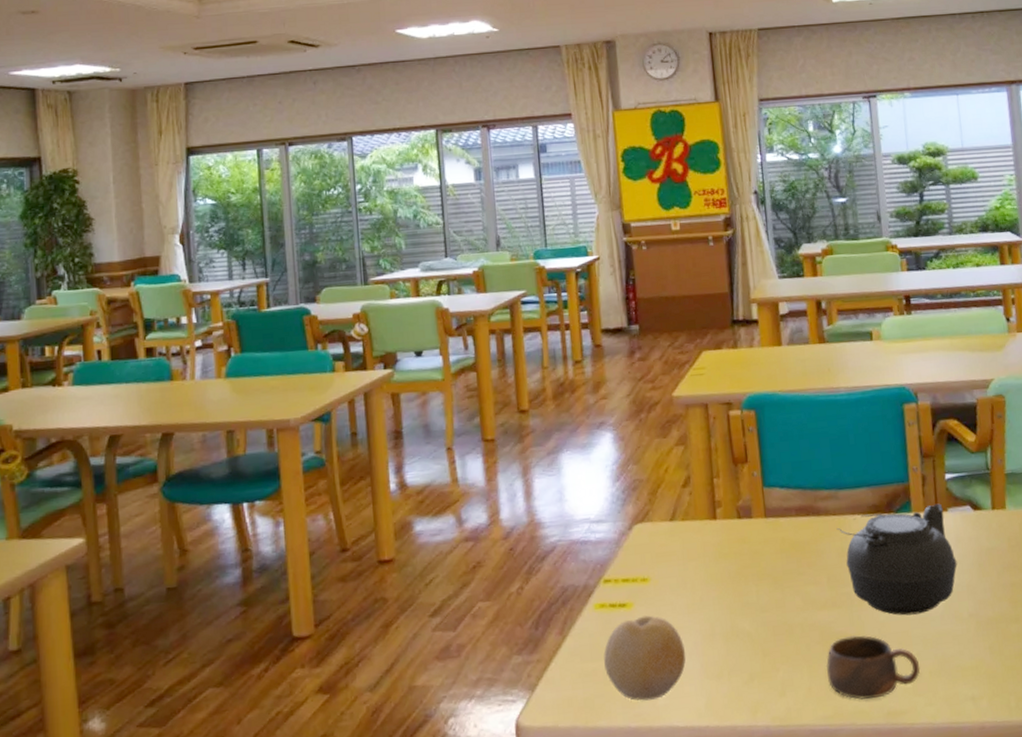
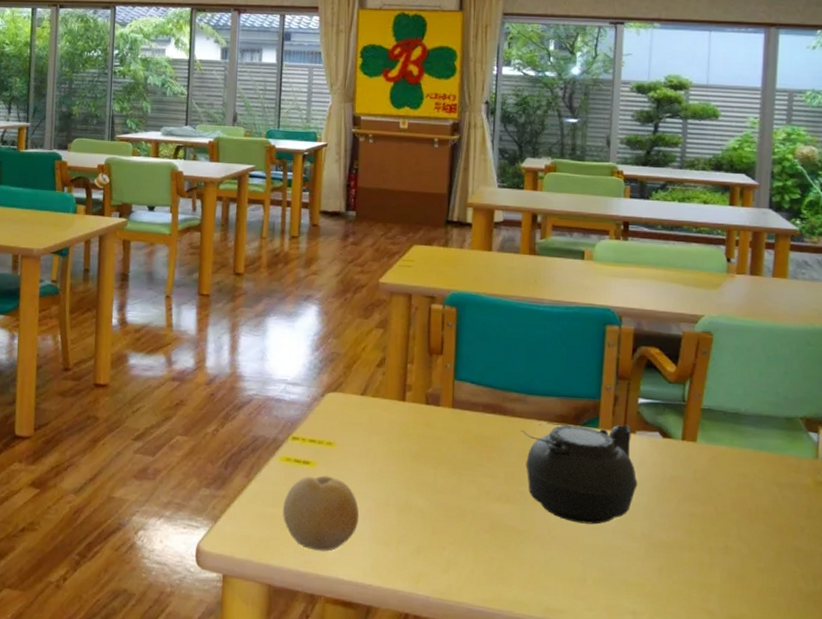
cup: present [825,635,920,700] -> none [491,531,585,594]

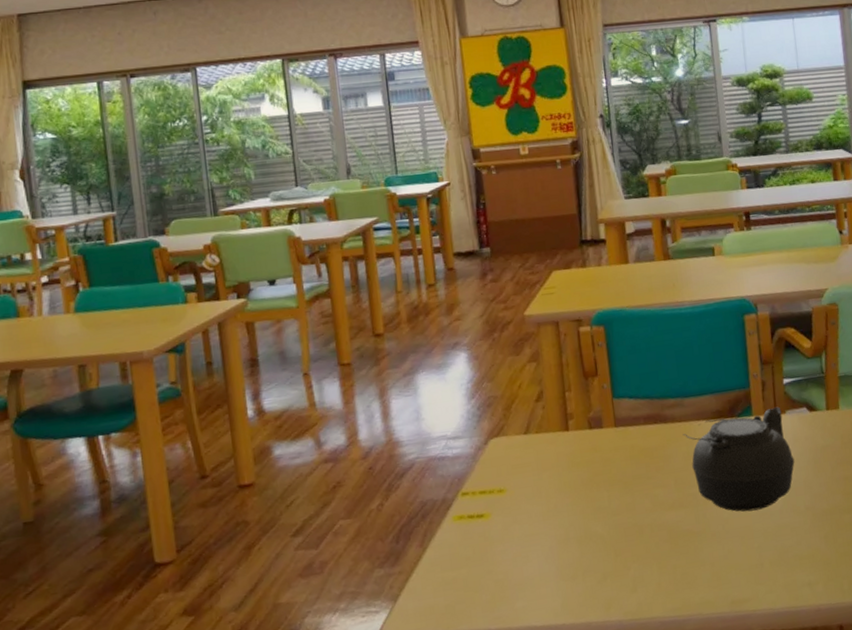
fruit: present [283,475,360,552] -> none [463,524,543,605]

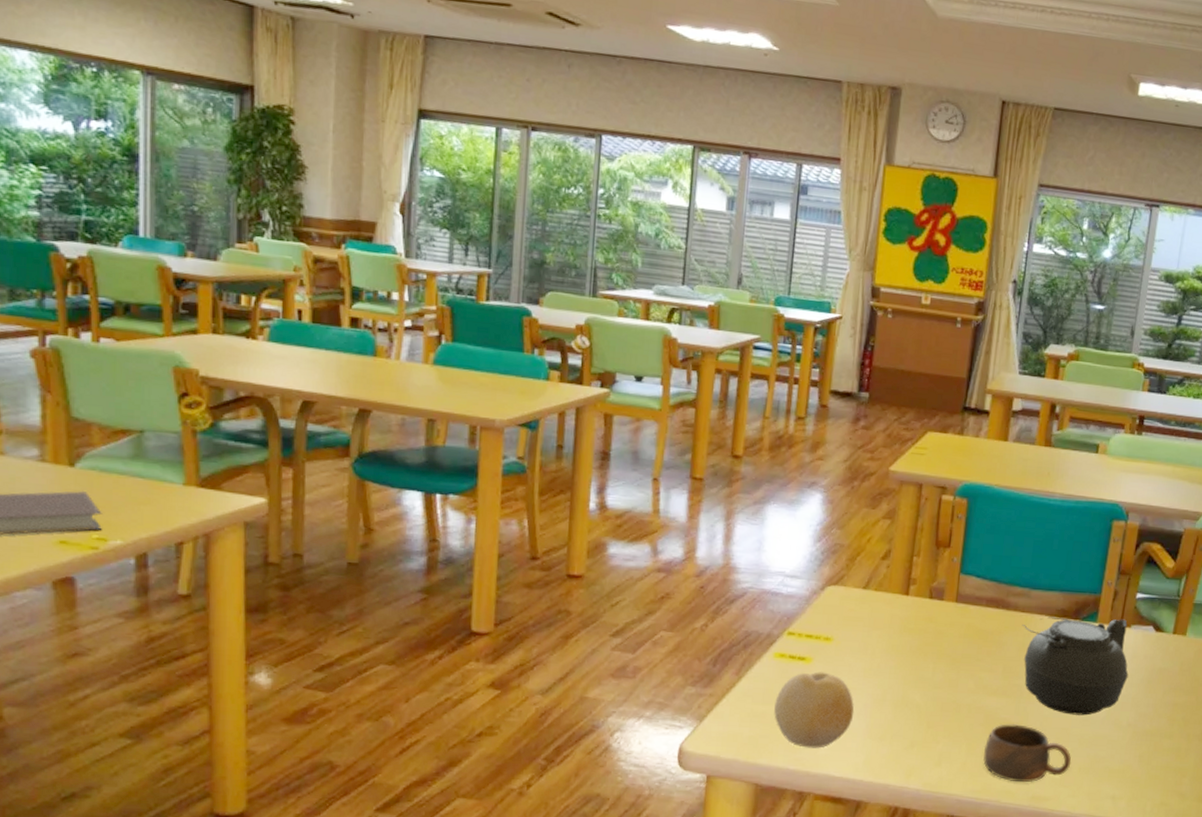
fruit: none [463,524,543,605] -> present [774,672,855,749]
cup: none [674,532,762,591] -> present [983,724,1072,783]

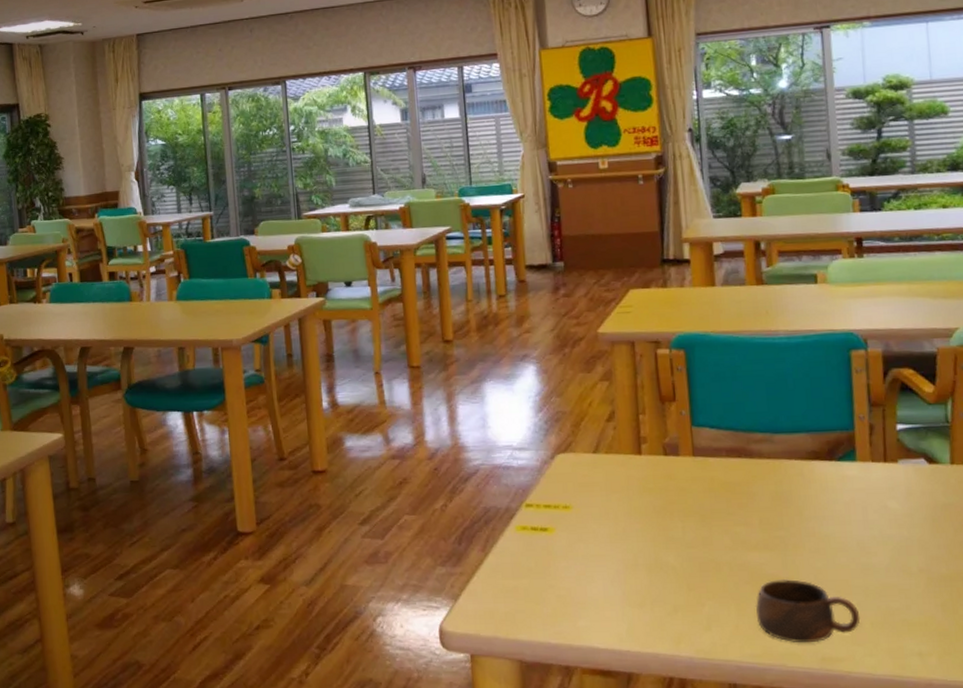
fruit: present [774,672,855,749] -> none [525,541,608,620]
teapot: present [1022,616,1129,716] -> none [771,454,907,564]

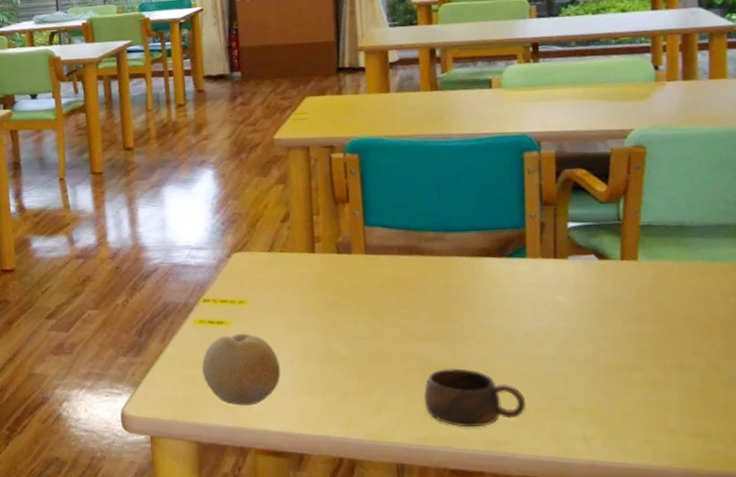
fruit: none [525,541,608,620] -> present [202,333,281,406]

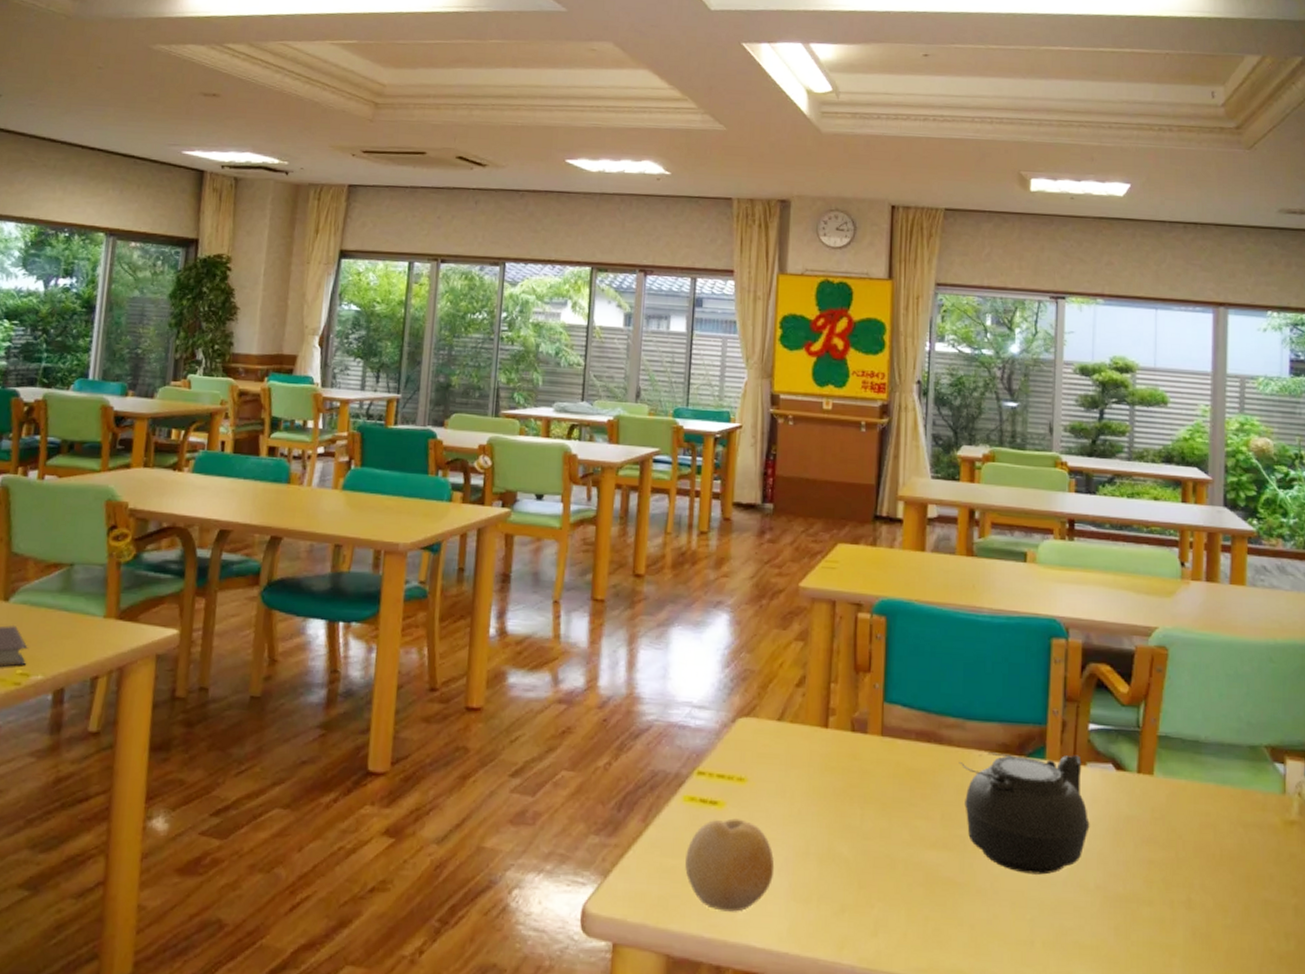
cup: present [423,368,527,428] -> none [926,884,1033,960]
teapot: none [441,251,576,355] -> present [958,752,1090,875]

